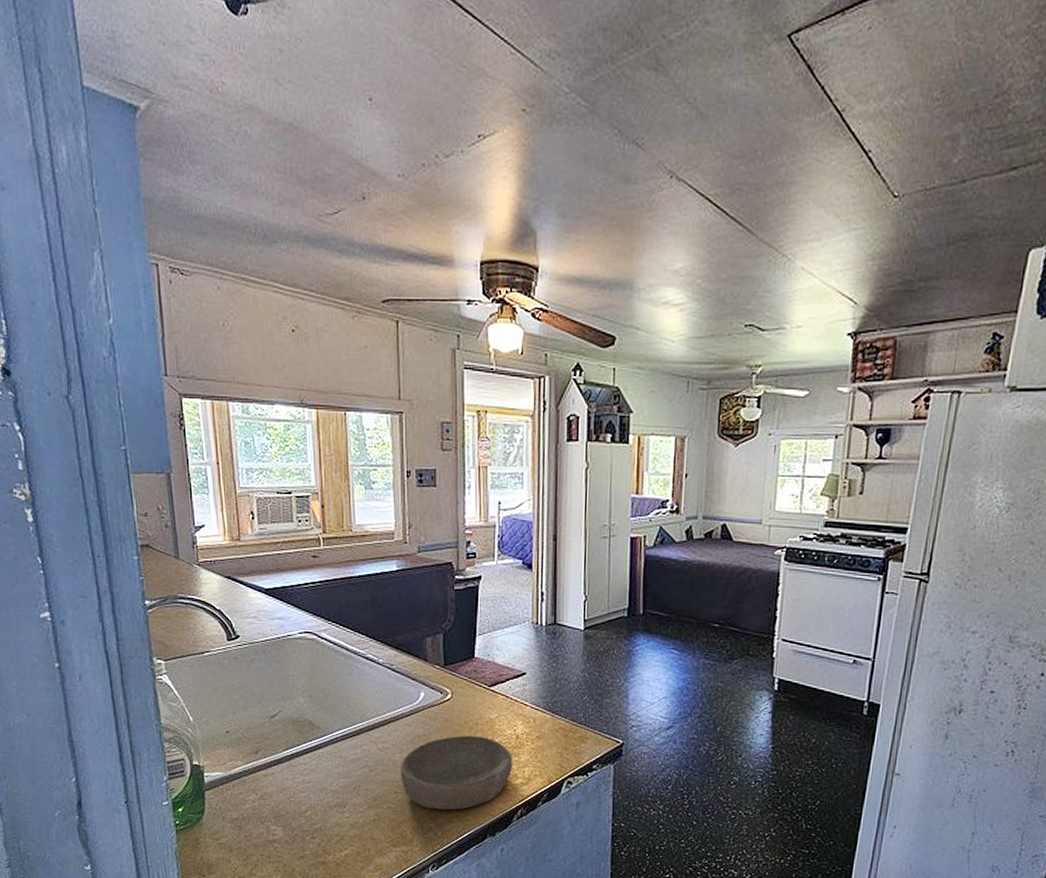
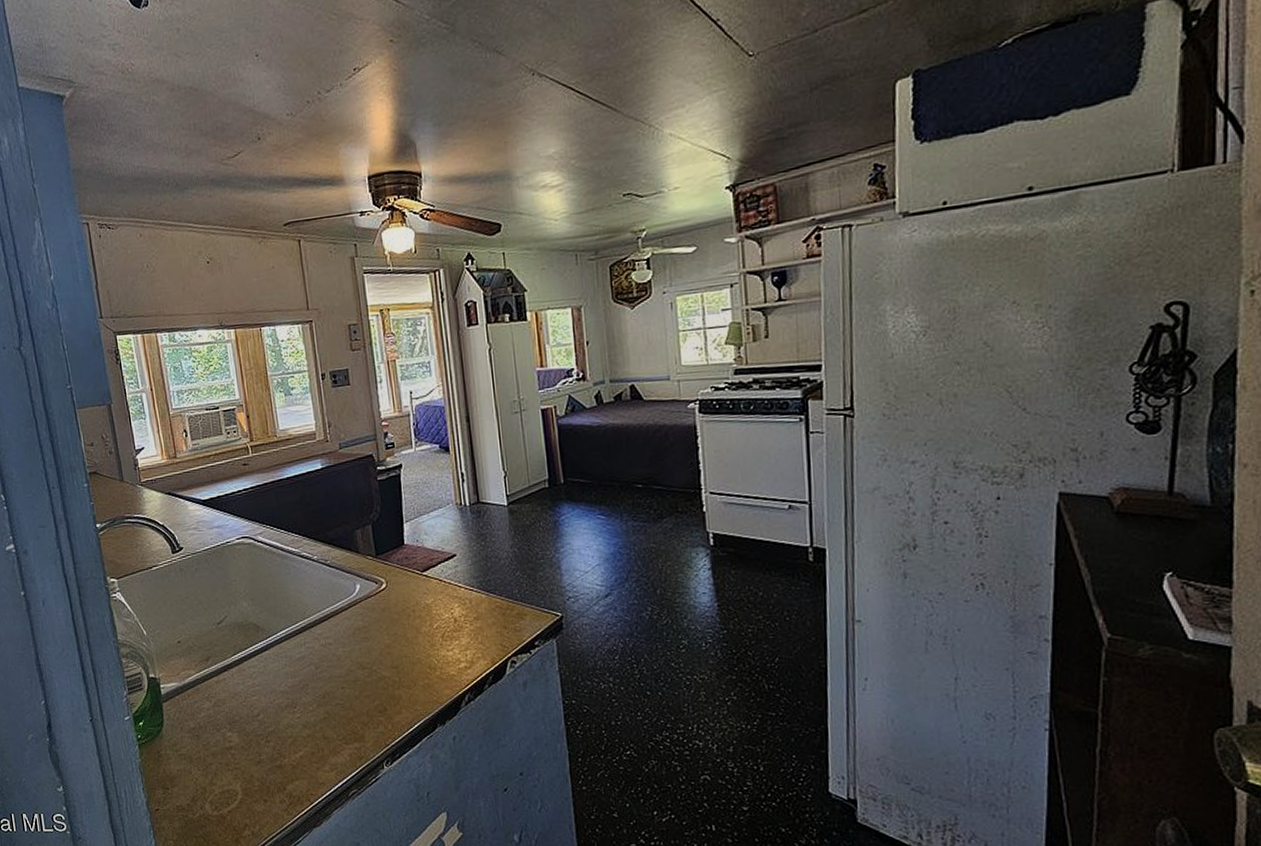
bowl: present [400,735,512,810] -> none [344,623,454,702]

